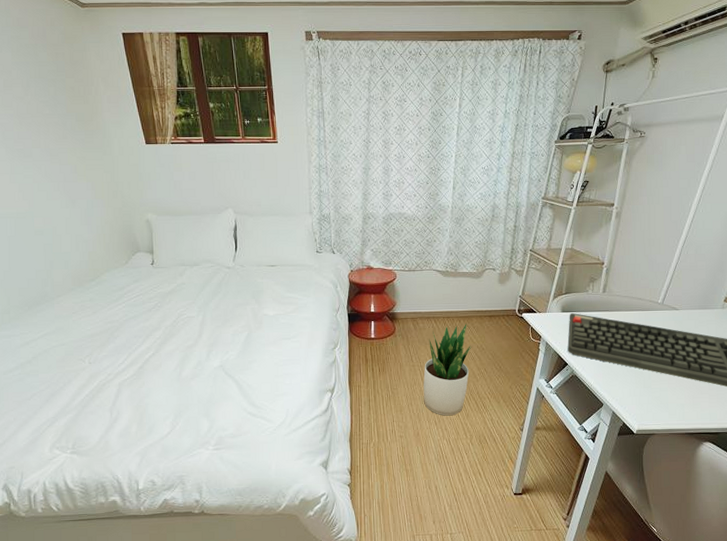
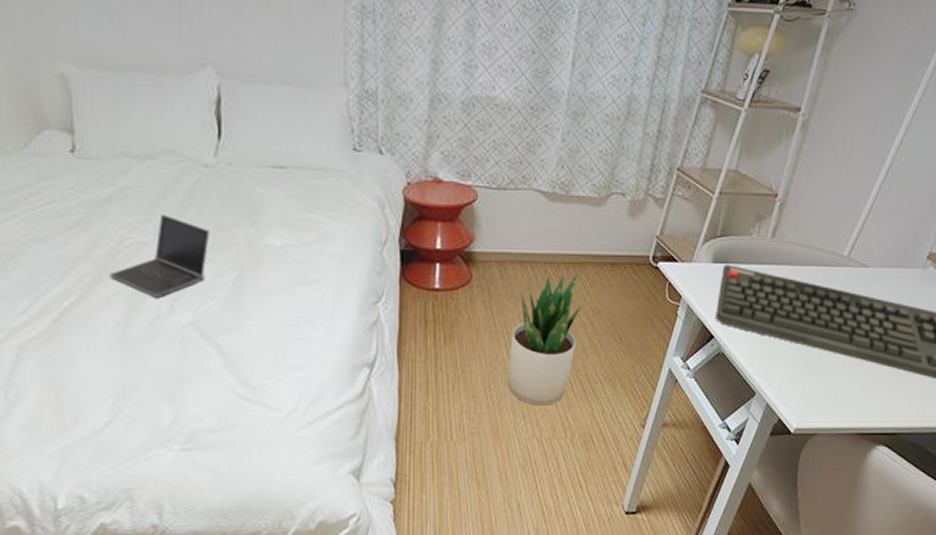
laptop computer: none [172,299,231,351] -> present [109,215,210,298]

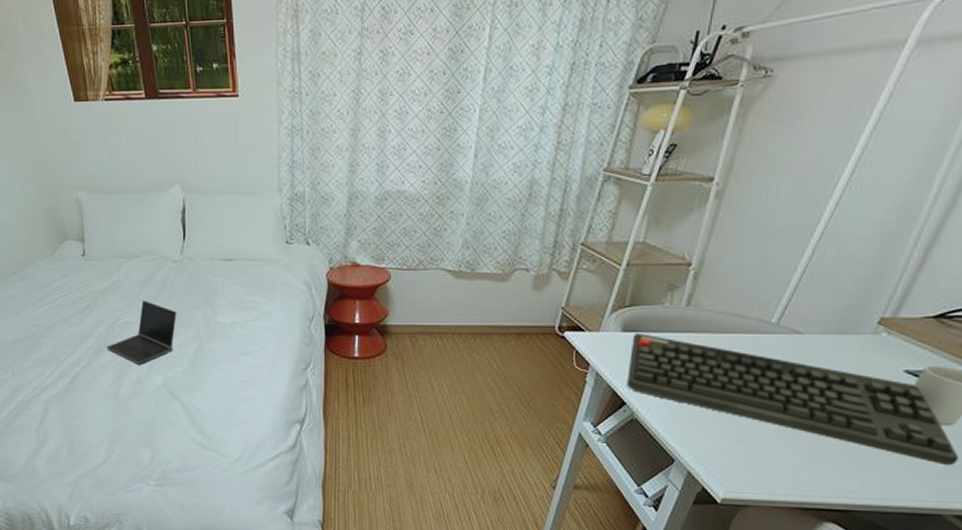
planter: present [508,273,583,406] -> none [421,343,490,463]

